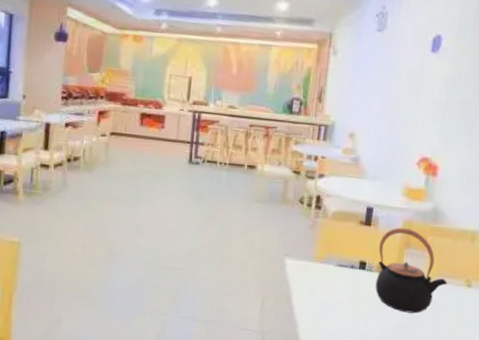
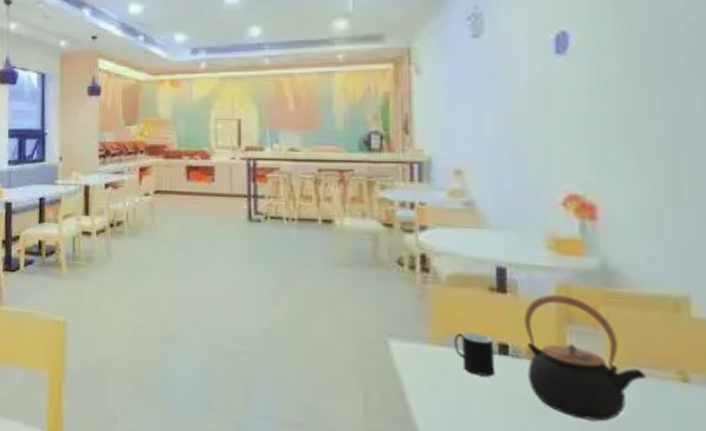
cup: none [330,253,357,285] -> present [453,331,495,377]

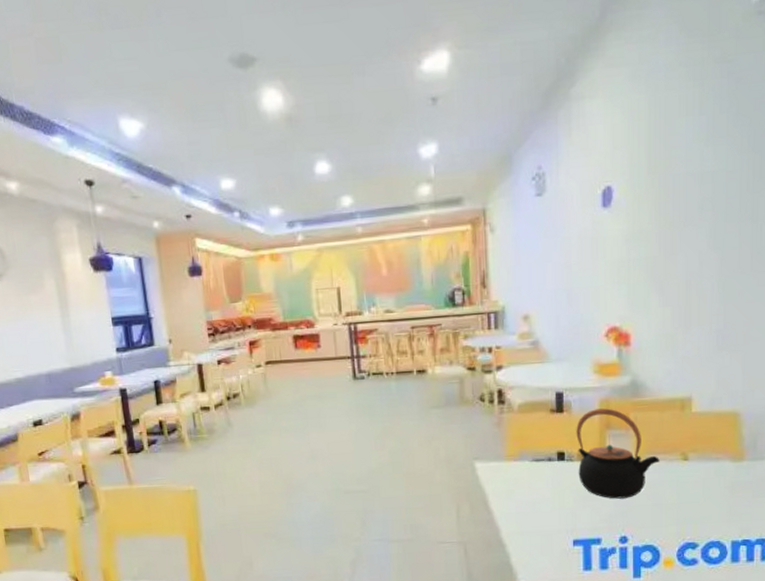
cup: present [453,331,495,377] -> none [524,446,555,479]

